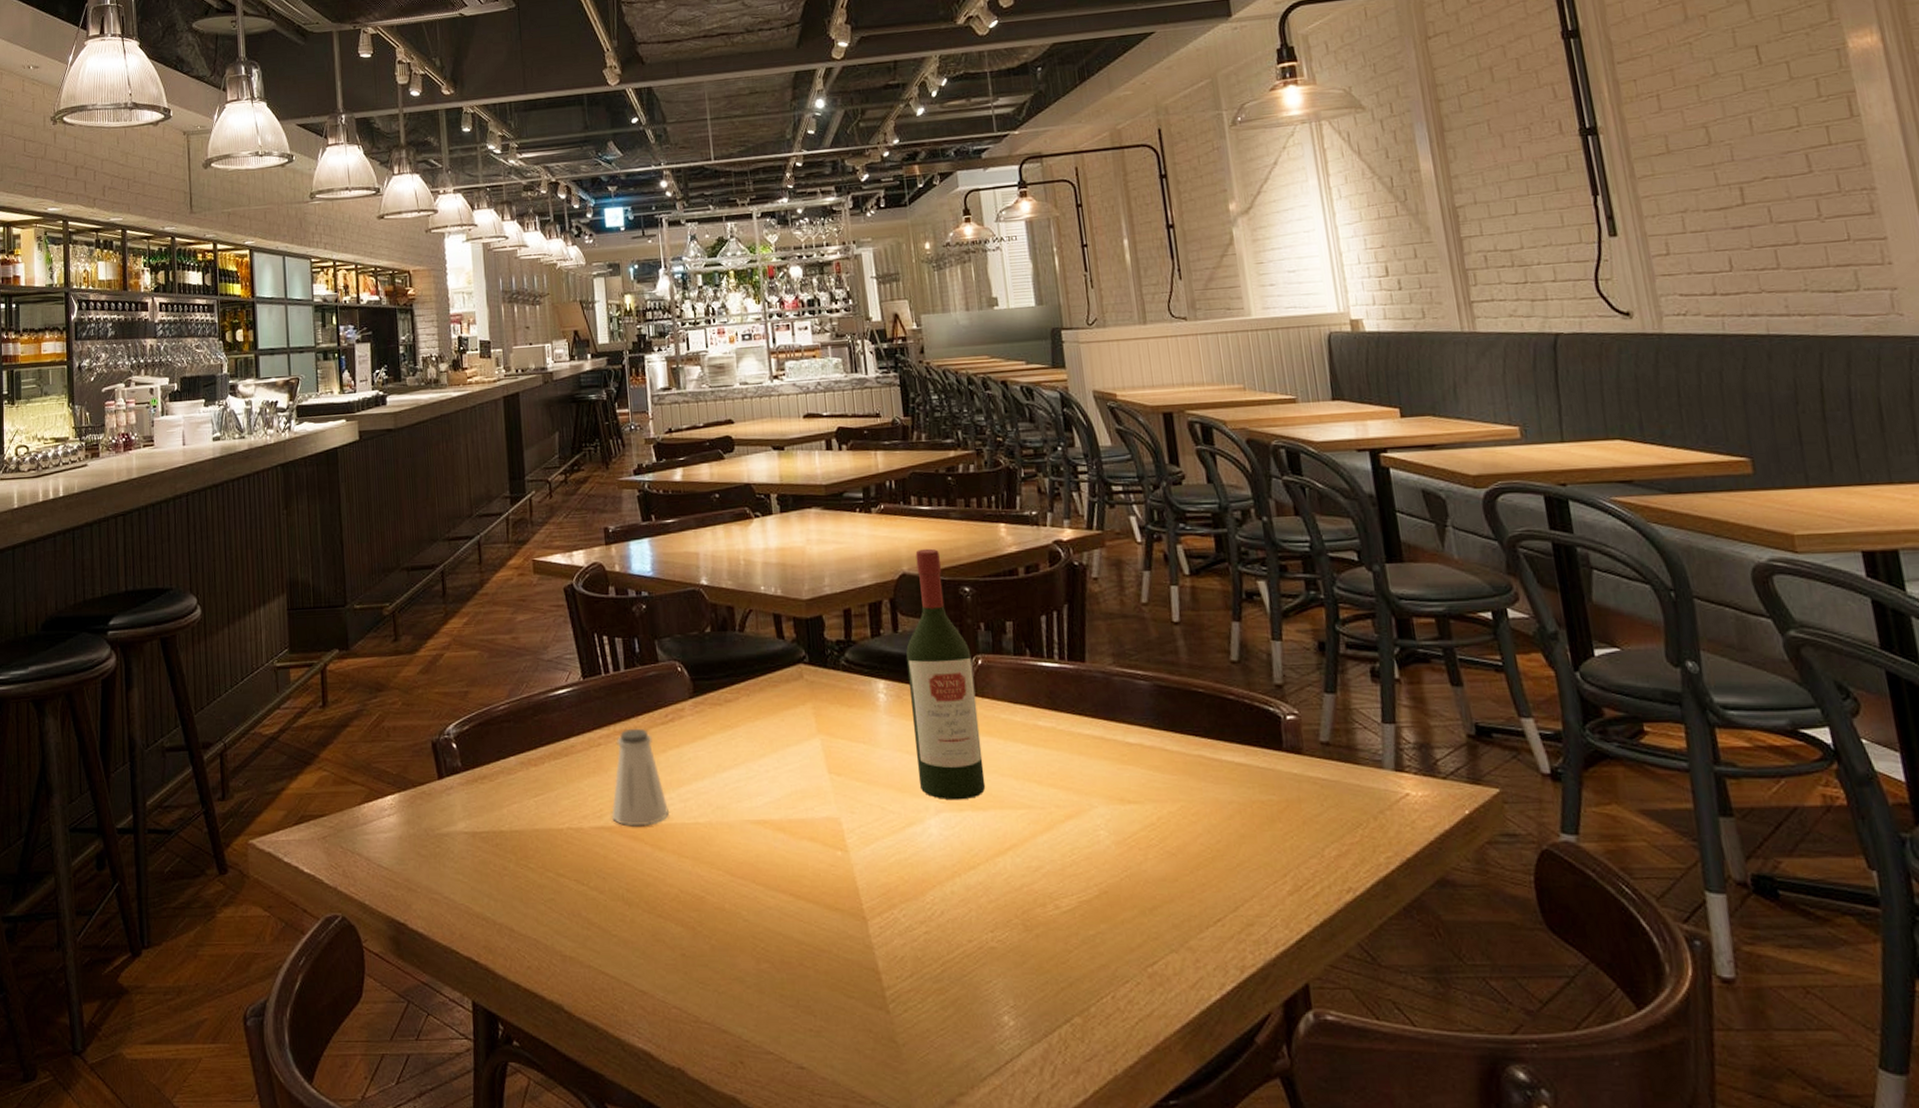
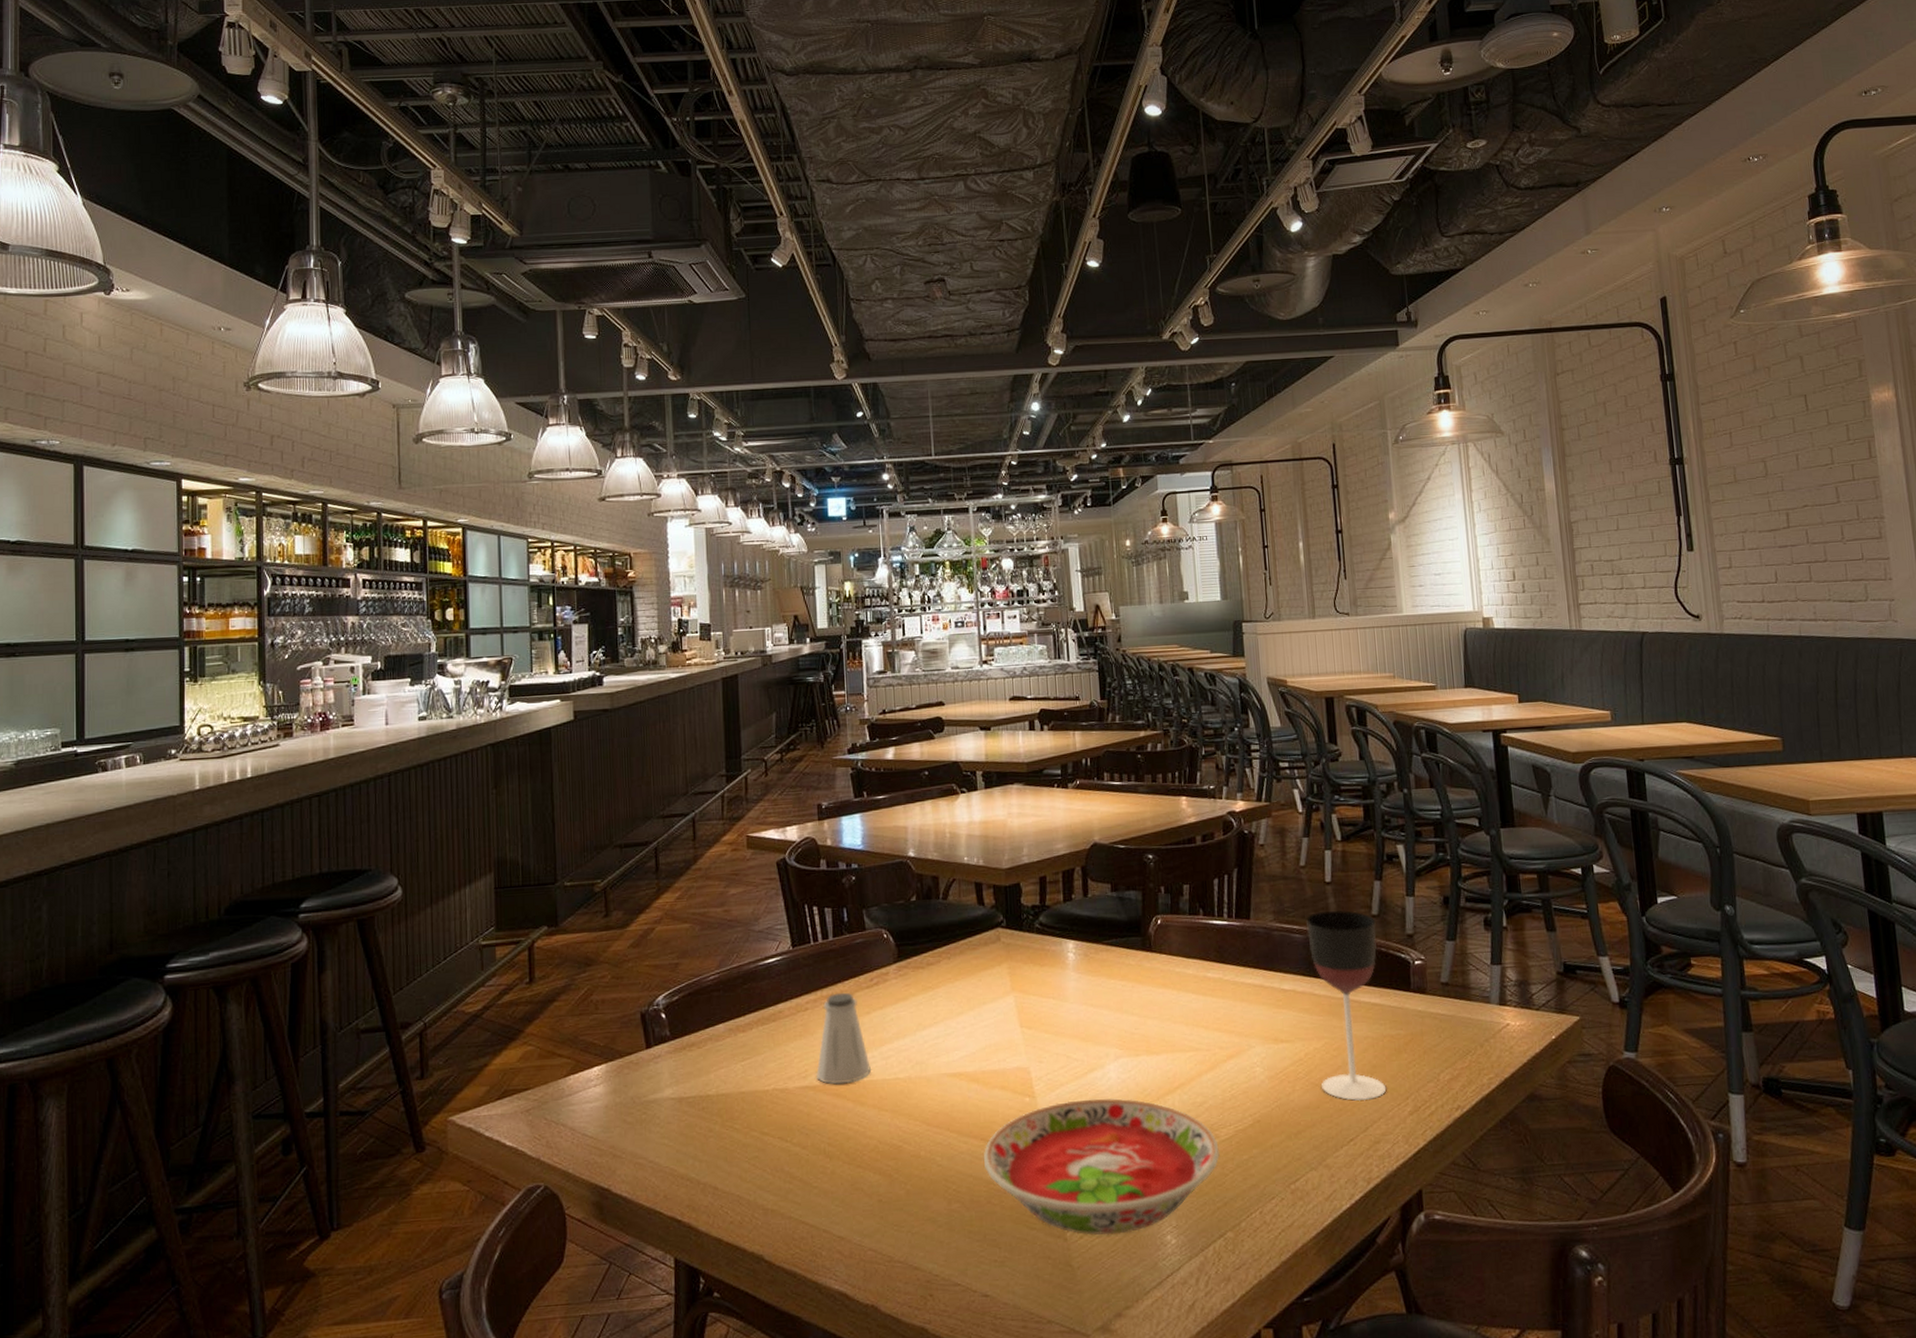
bowl: none [793,856,1061,1011] -> present [983,1098,1220,1236]
wine bottle: present [906,548,986,801] -> none [1094,820,1160,1047]
wineglass: none [1152,654,1259,876] -> present [1306,910,1387,1102]

